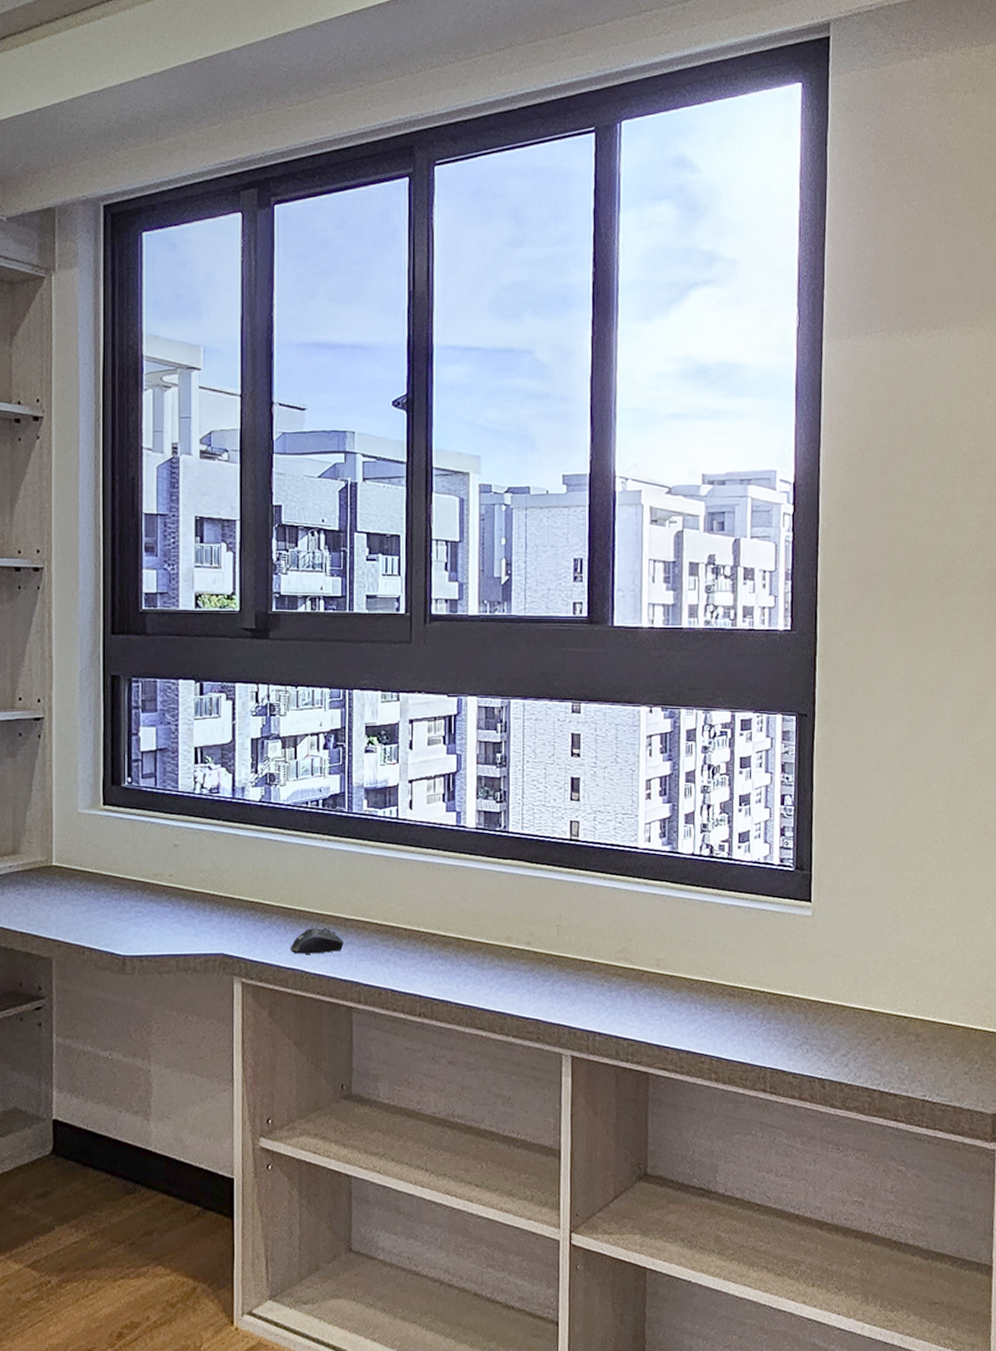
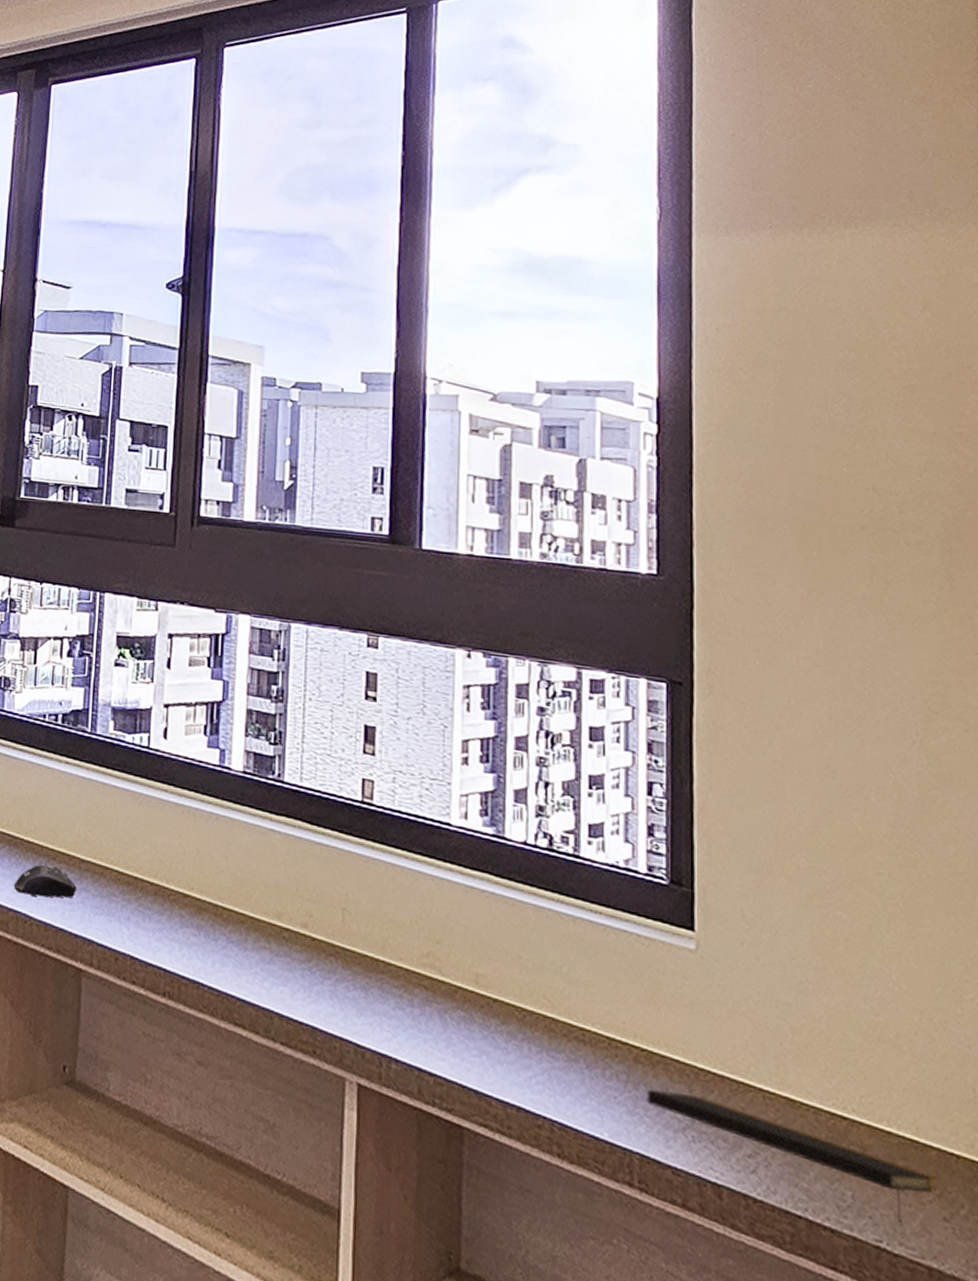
notepad: none [776,1019,962,1083] -> present [646,1089,937,1226]

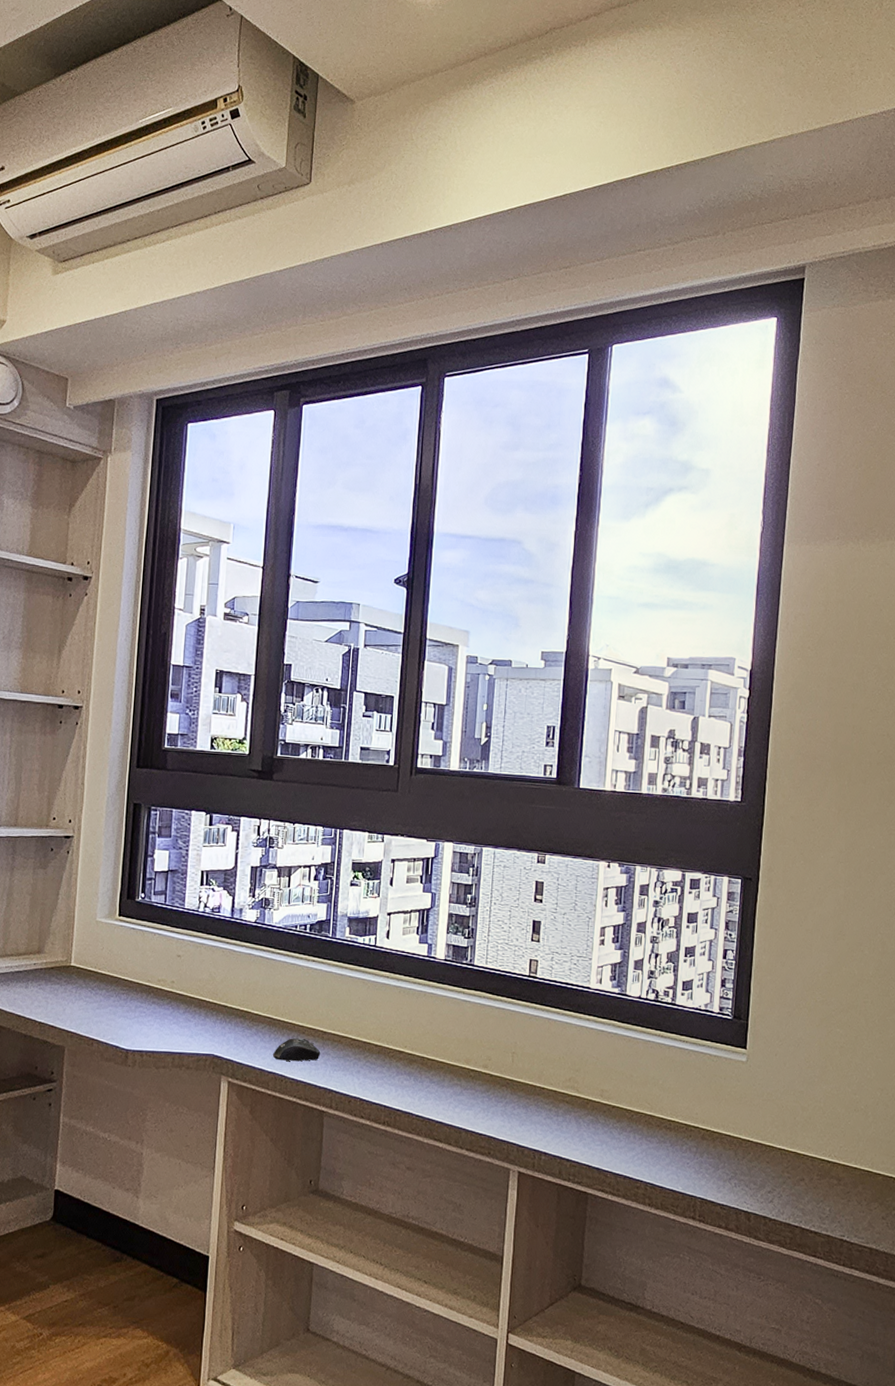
notepad: present [646,1089,937,1226] -> none [707,1155,881,1225]

